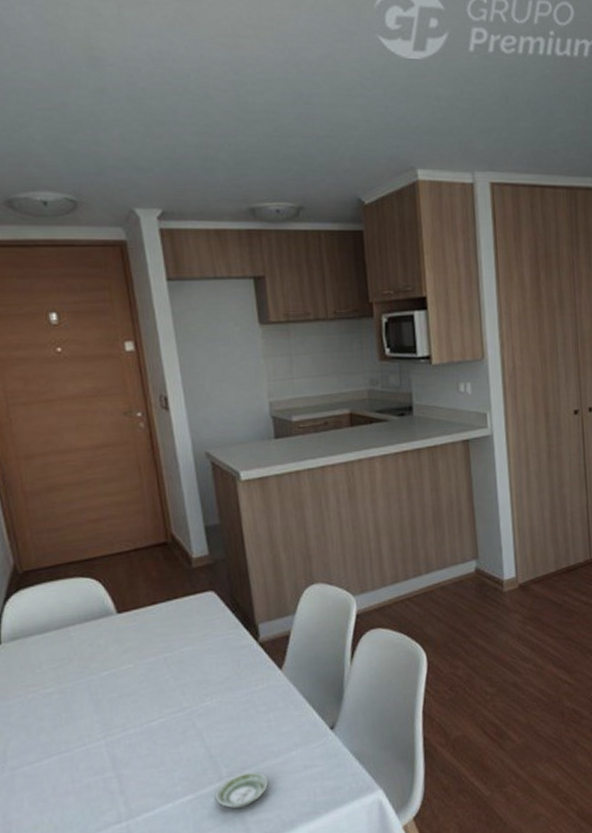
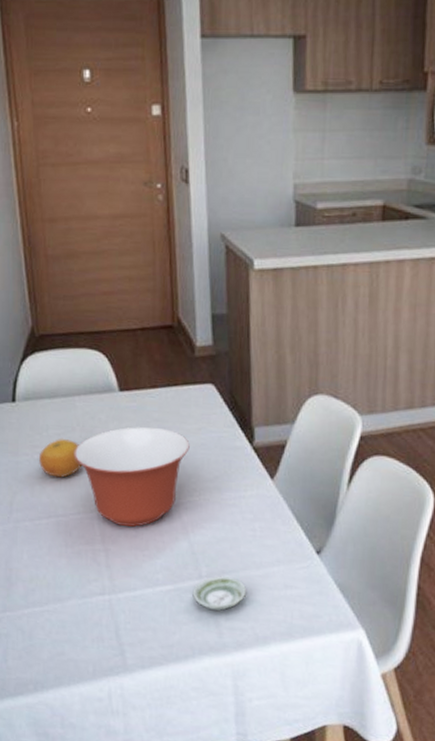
fruit: none [34,671,84,714] -> present [39,438,83,478]
mixing bowl: none [74,642,197,748] -> present [75,426,190,527]

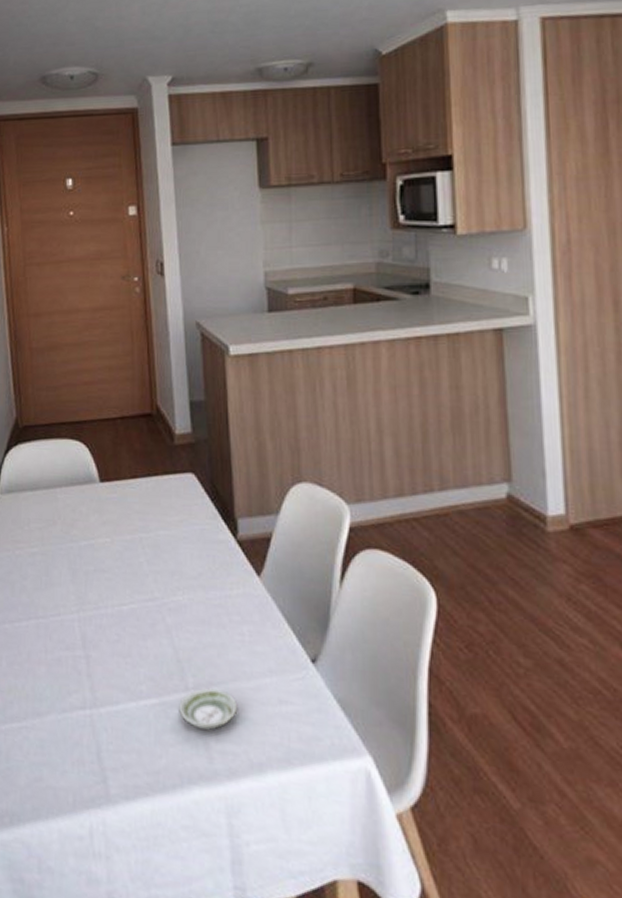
fruit: present [39,438,83,478] -> none [20,532,63,575]
mixing bowl: present [75,426,190,527] -> none [56,519,172,630]

